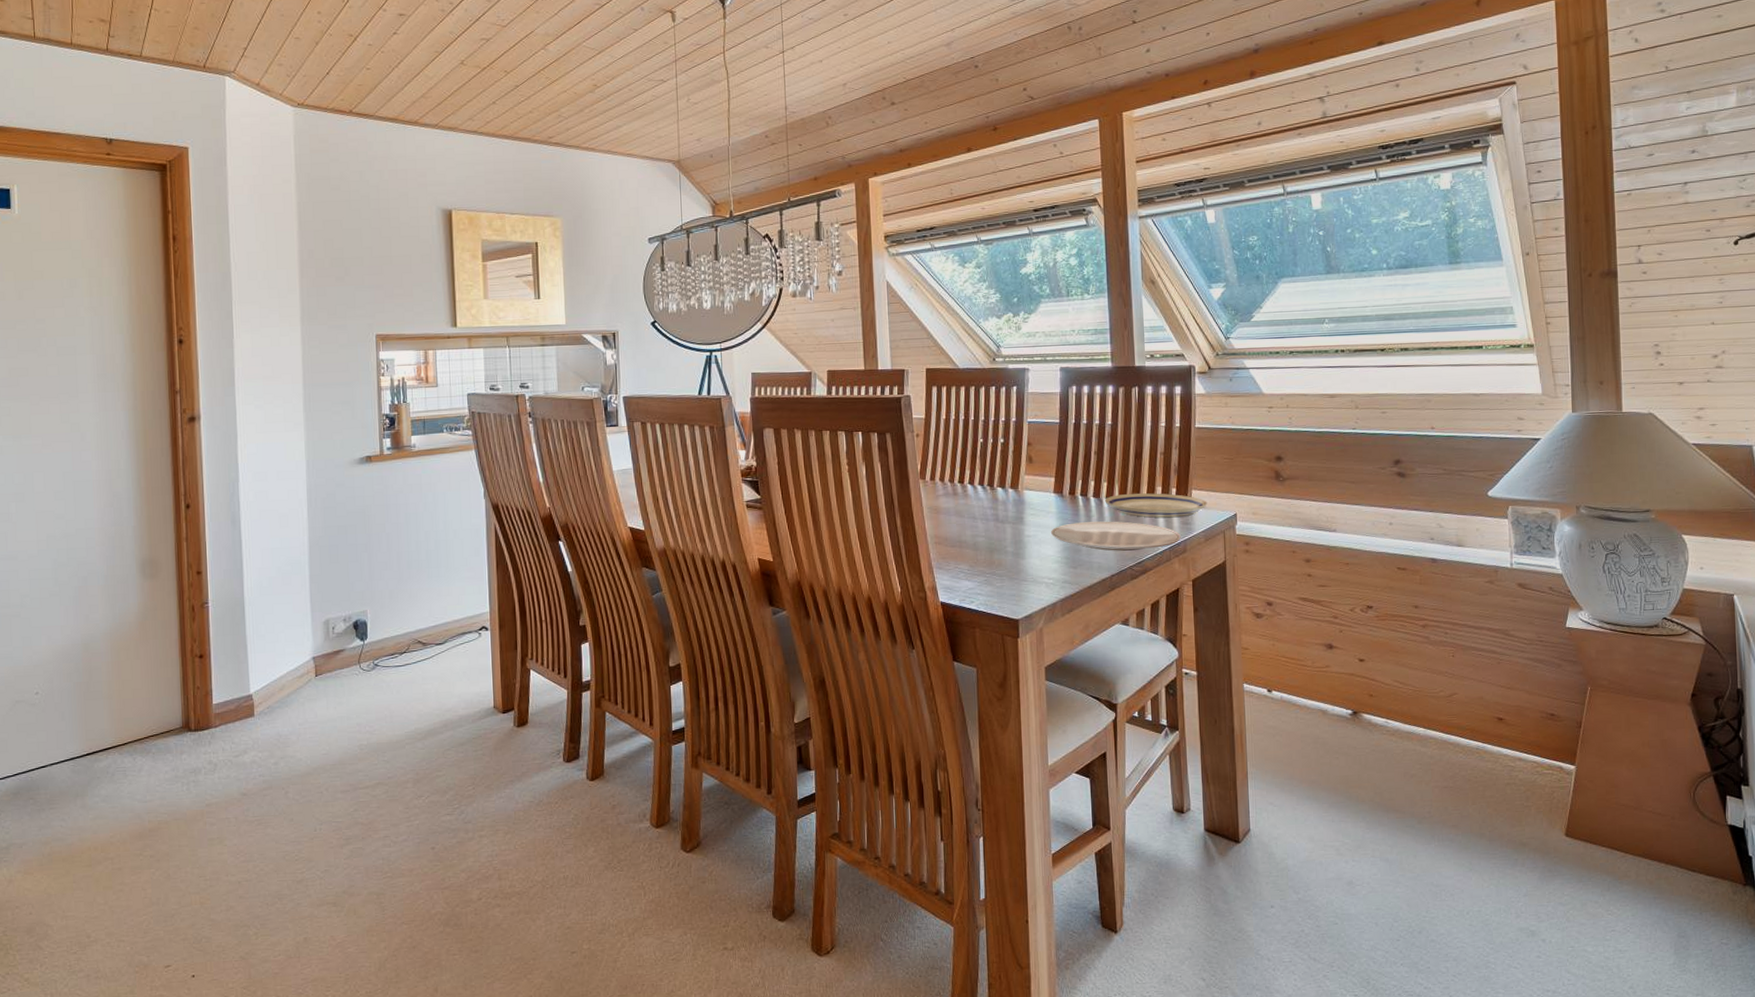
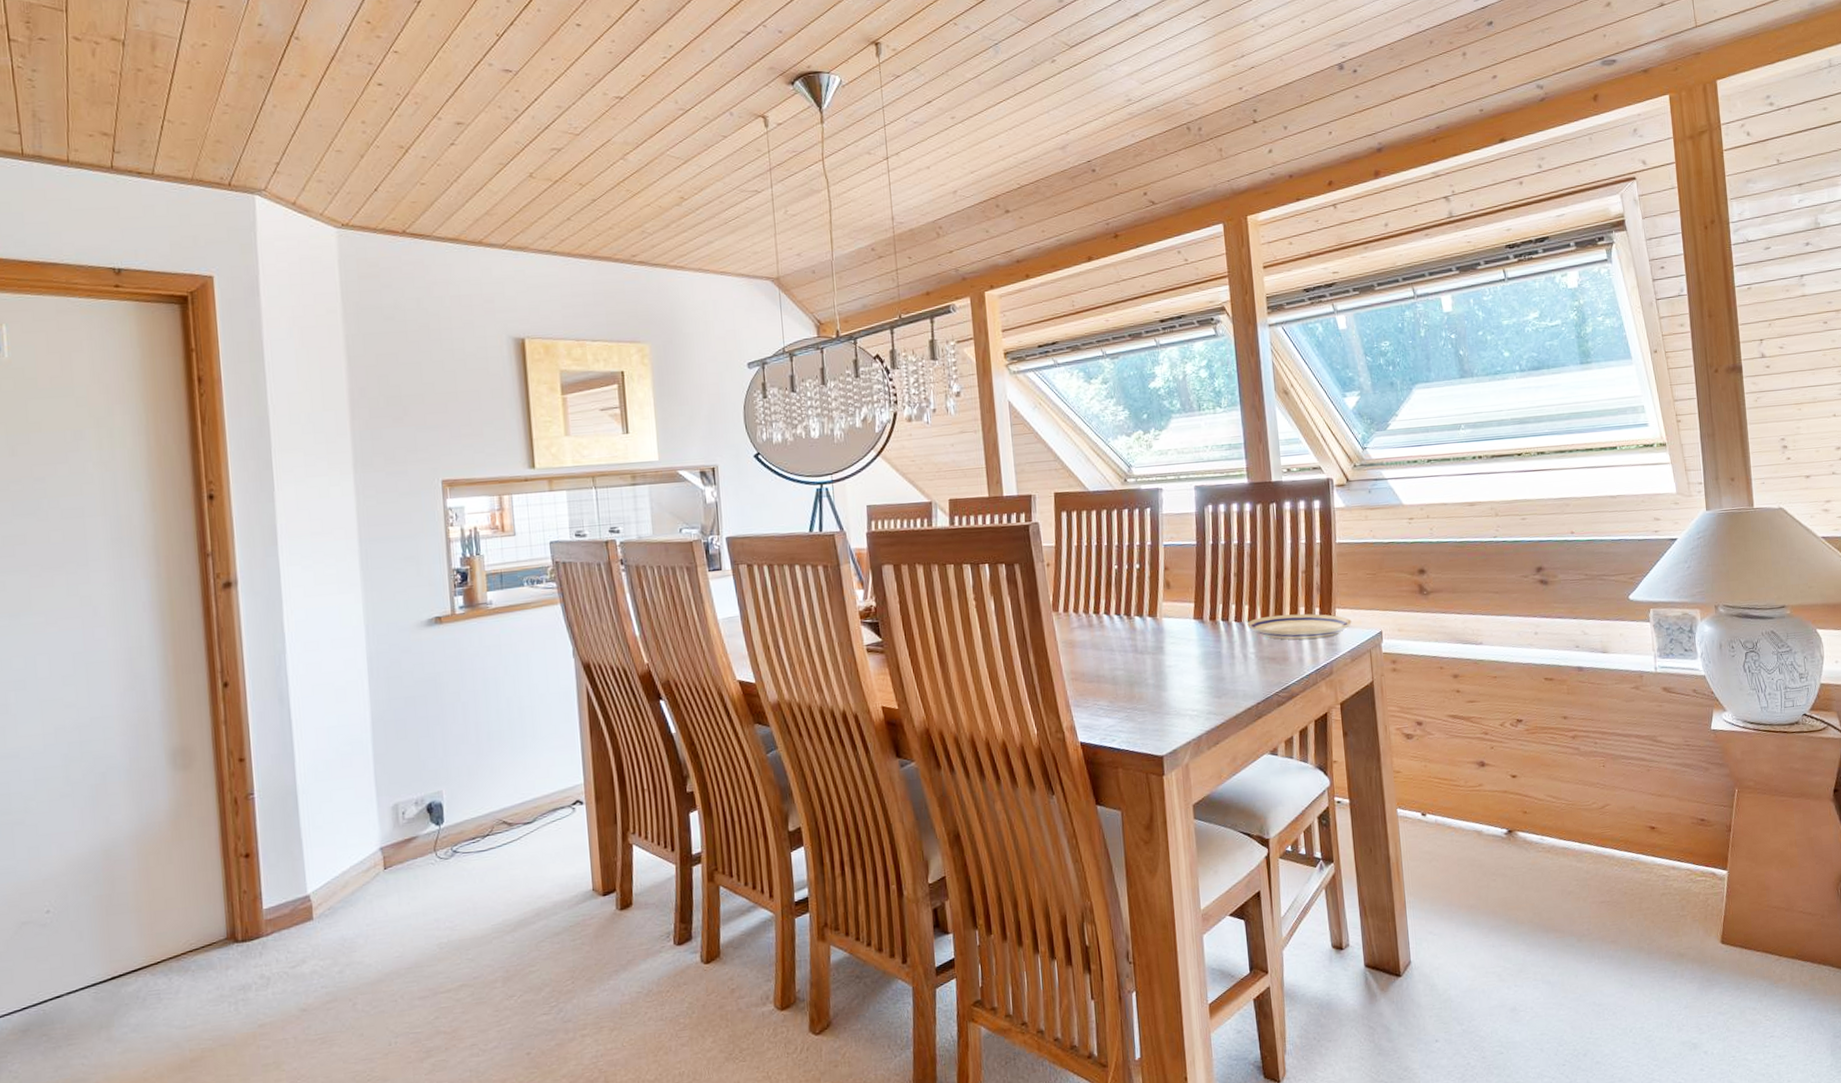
plate: present [1050,521,1181,551] -> none [1192,645,1327,677]

